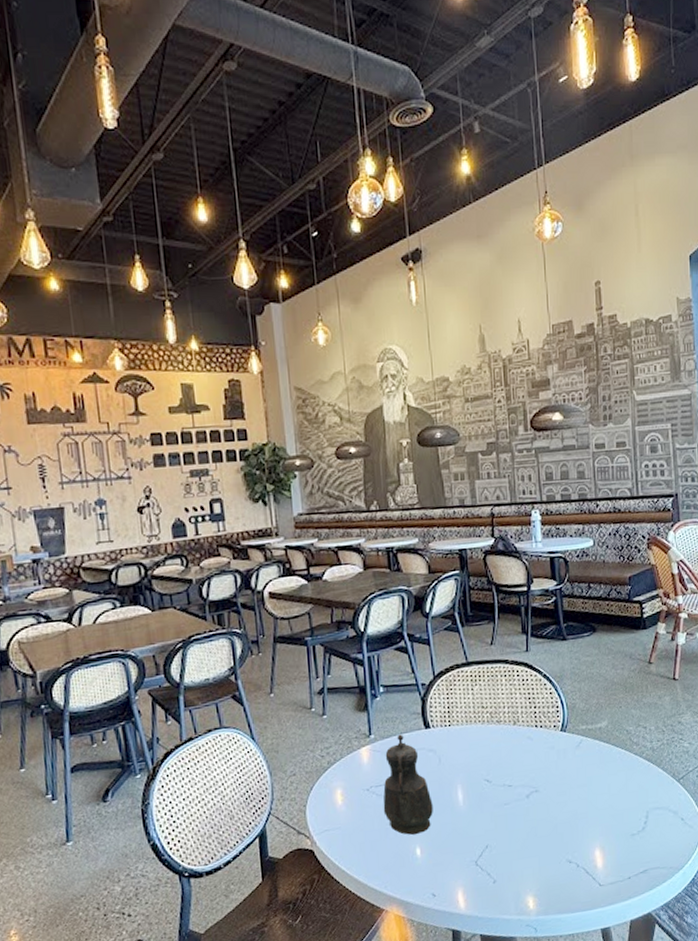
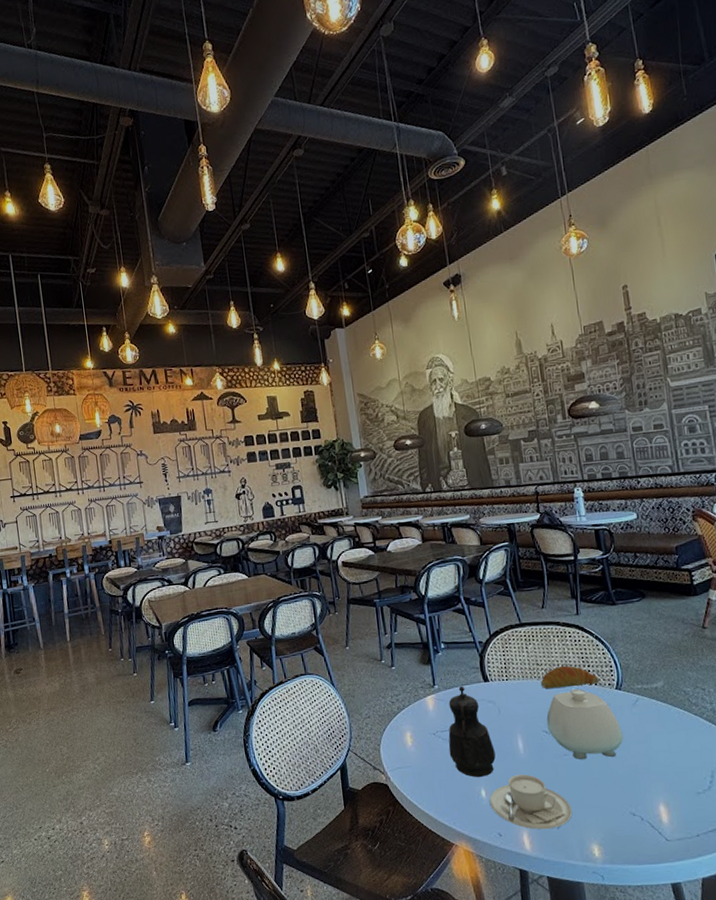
teacup: none [424,827,510,886] -> present [489,774,573,830]
croissant: none [484,707,546,733] -> present [540,665,600,688]
sugar bowl: none [489,732,565,809] -> present [546,689,624,760]

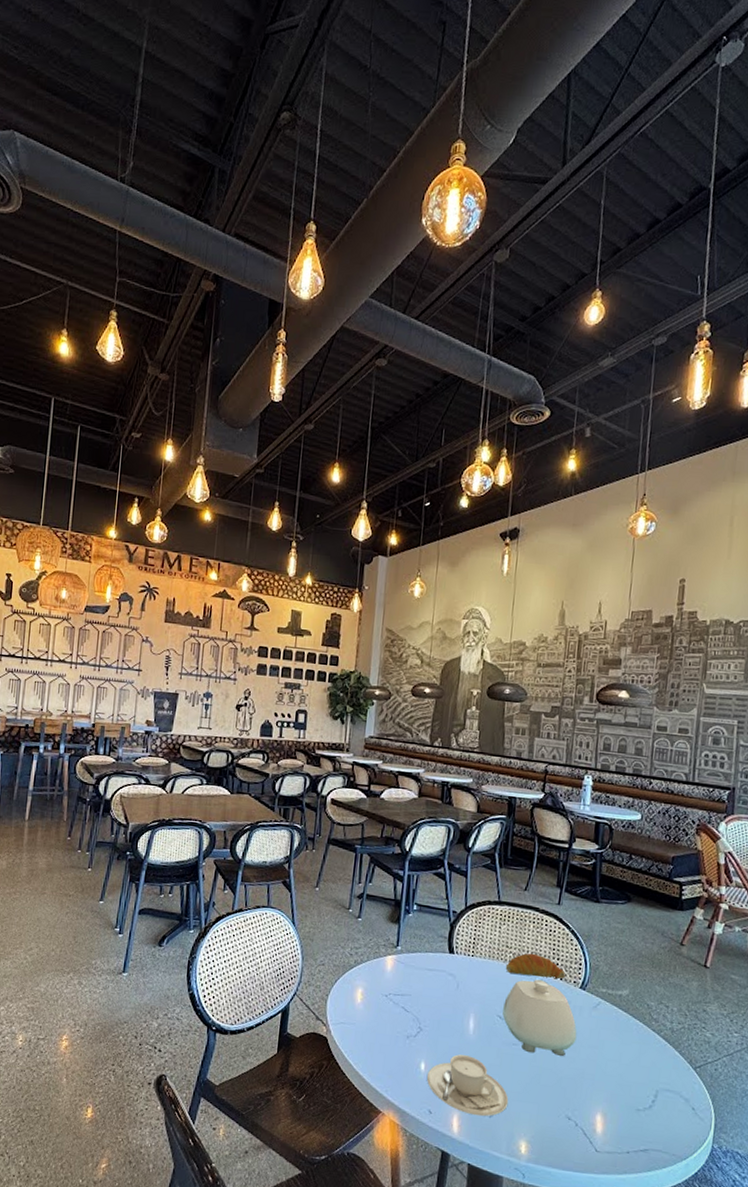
coffeepot: present [448,686,496,777] -> none [397,952,445,1050]

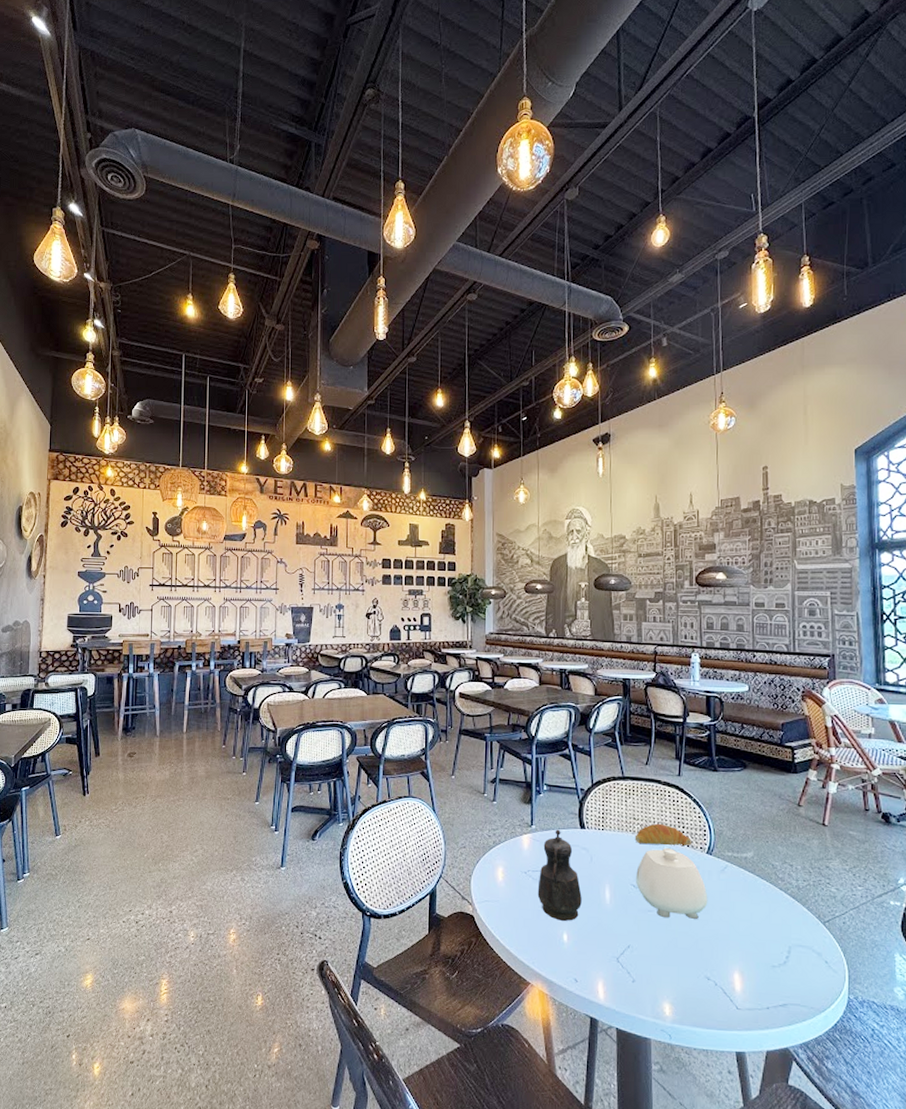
coffeepot: none [397,952,445,1050] -> present [537,829,582,921]
teacup: present [426,1054,509,1117] -> none [570,924,649,982]

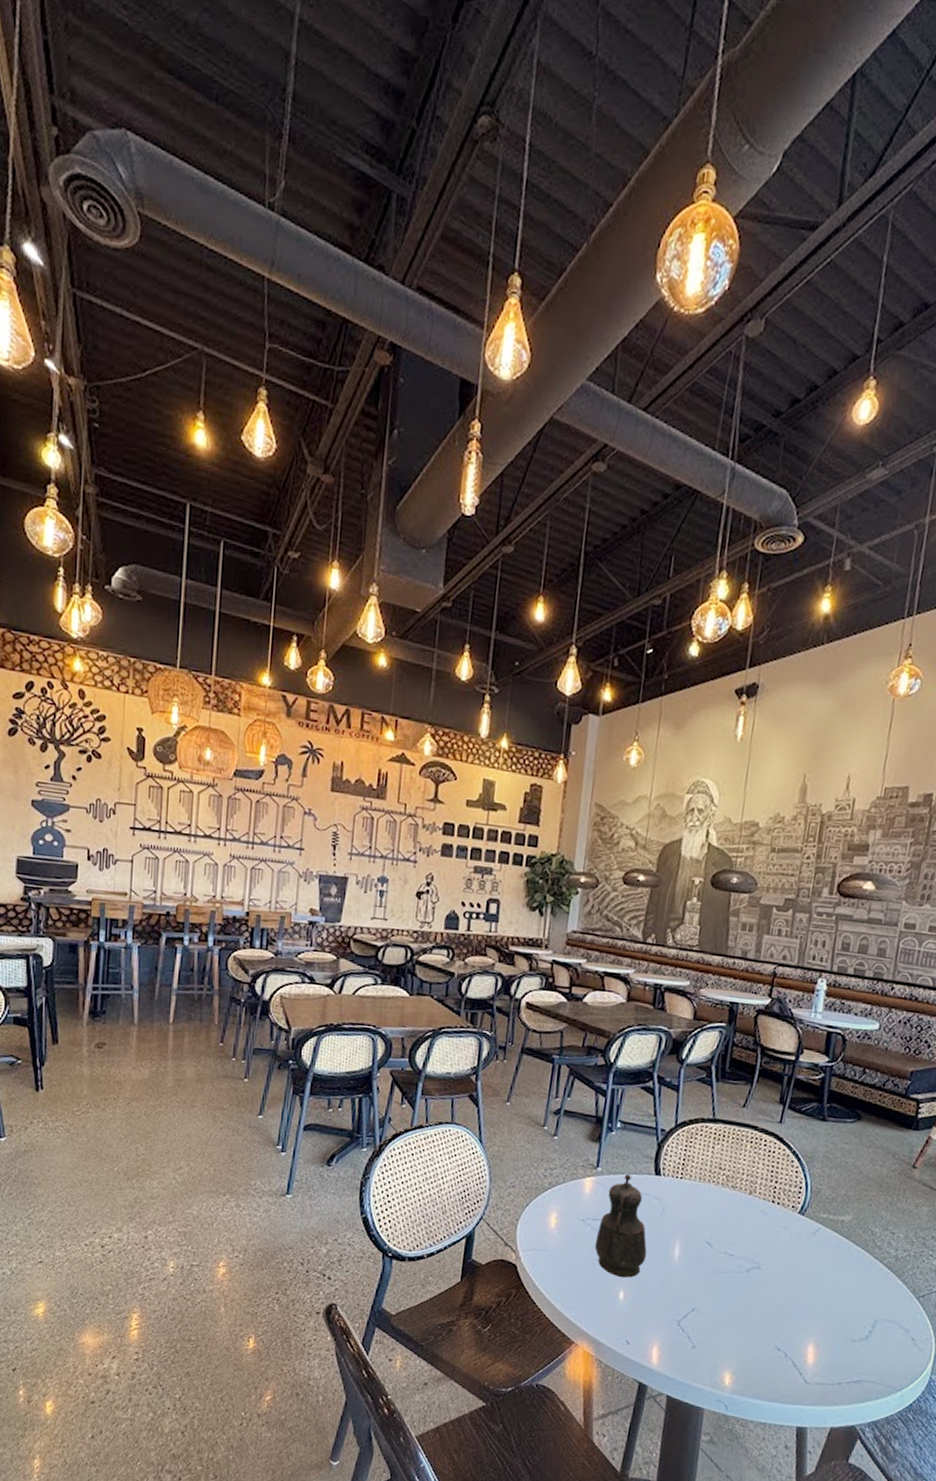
croissant: present [634,823,693,846] -> none [717,1175,784,1203]
sugar bowl: present [636,848,708,919] -> none [711,1204,793,1285]

